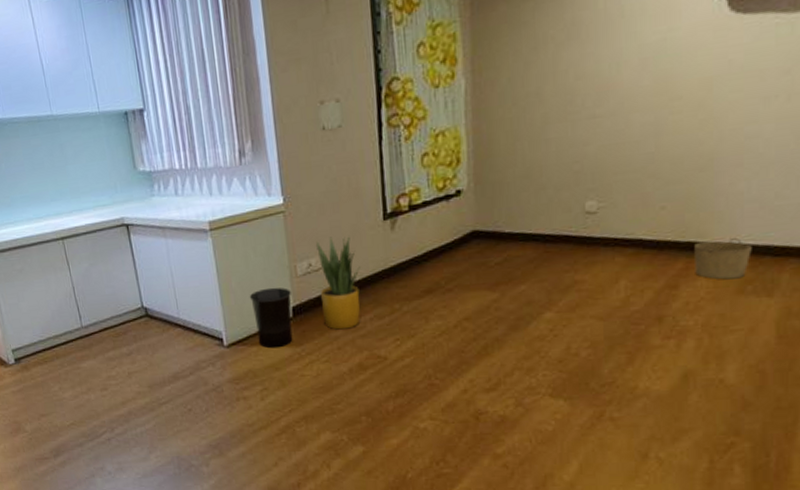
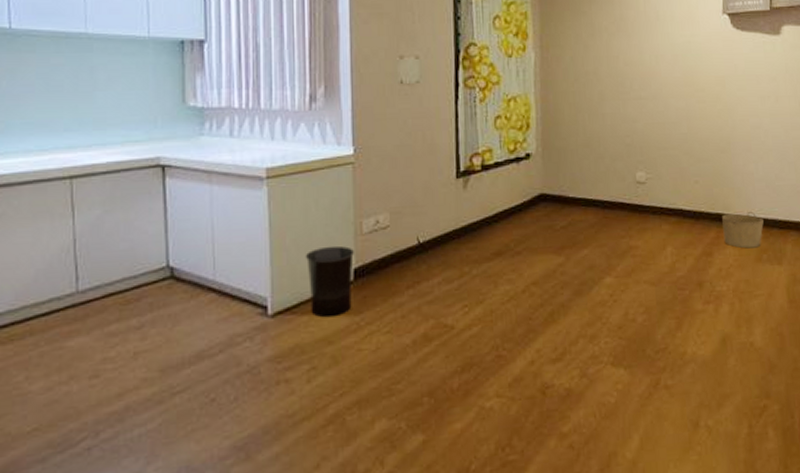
planter: present [316,236,361,330] -> none [386,192,431,295]

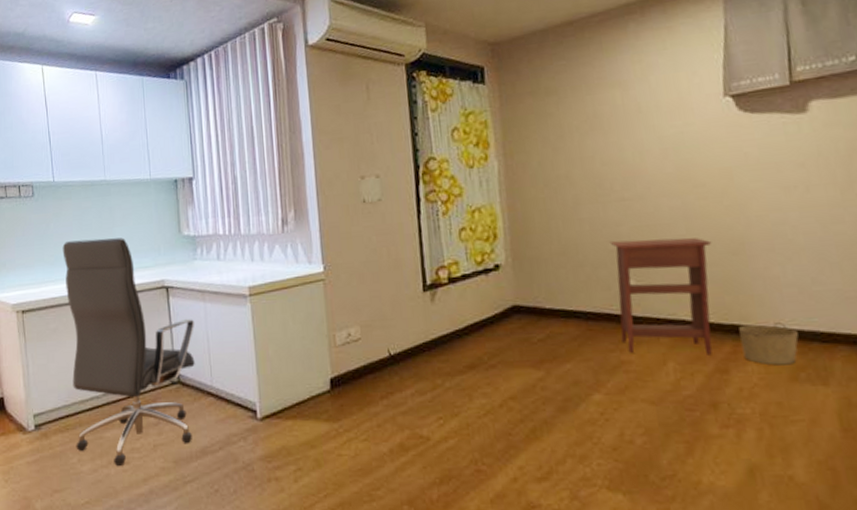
office chair: none [18,103,196,381] -> present [62,237,195,466]
waste bin: present [305,245,354,318] -> none [286,356,330,423]
nightstand: none [626,135,707,241] -> present [609,237,712,355]

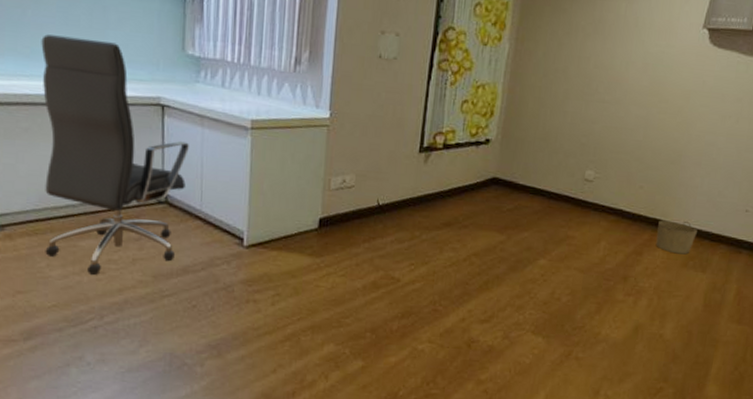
nightstand: present [609,237,712,355] -> none [571,136,659,240]

